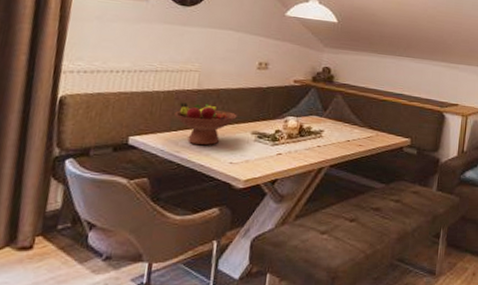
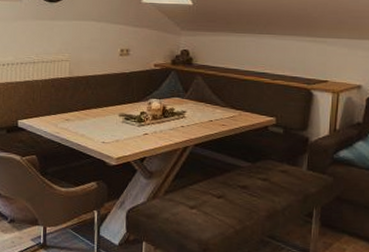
fruit bowl: present [174,102,237,146] -> none [52,89,105,127]

